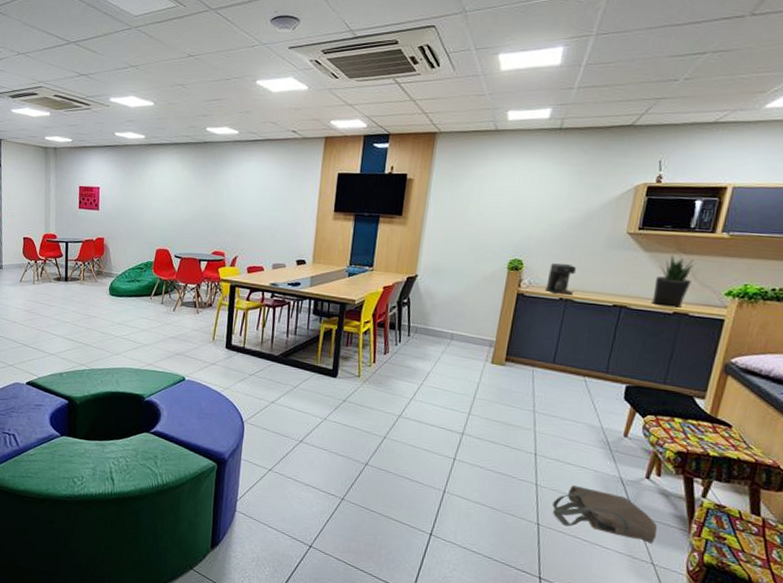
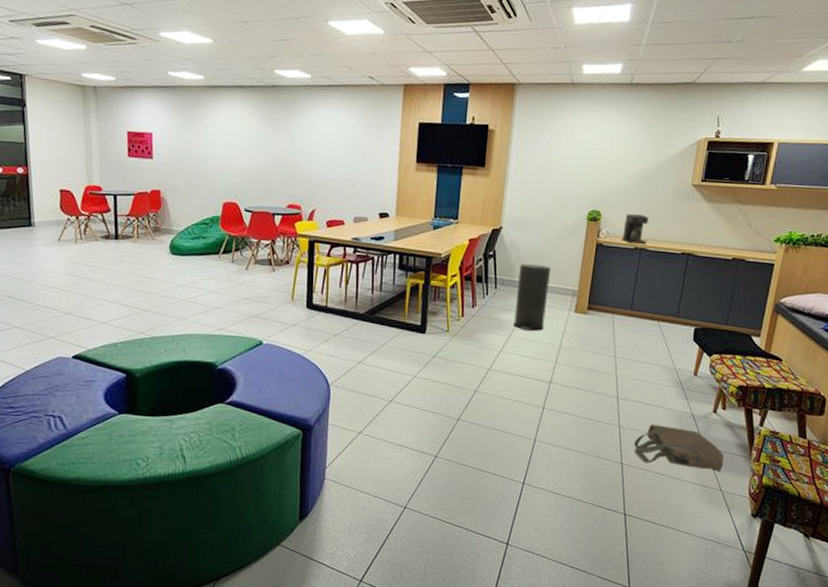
pedal bin: none [426,312,468,381] -> present [513,264,552,331]
planter: present [651,254,694,309] -> none [714,204,748,255]

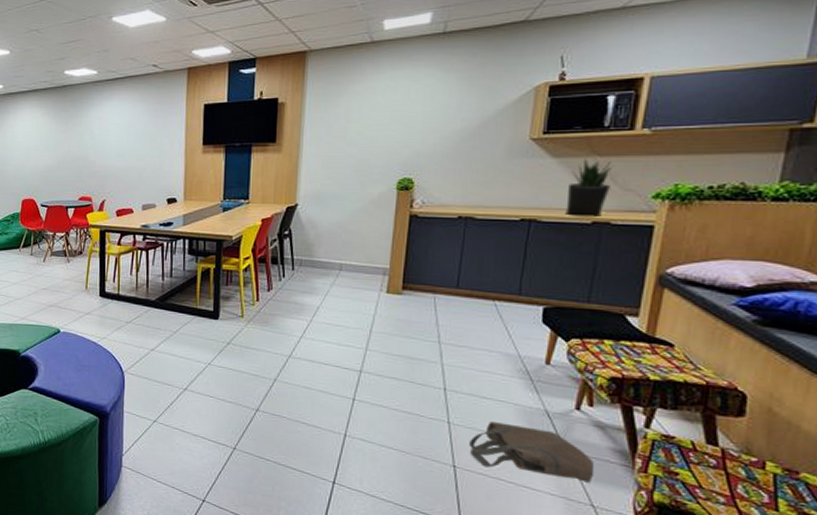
pedal bin: present [513,264,552,331] -> none [315,242,357,314]
coffee maker: present [622,214,648,245] -> none [442,178,474,213]
planter: none [714,204,748,255] -> present [565,157,611,218]

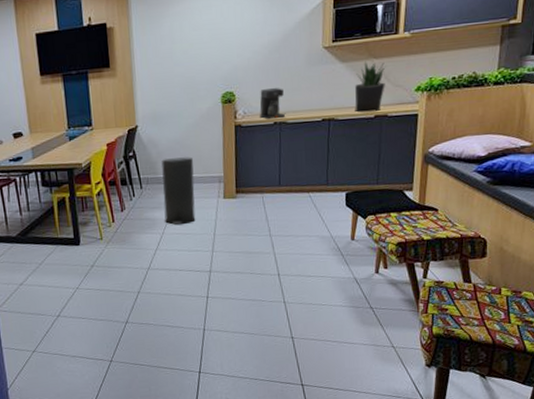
pedal bin: none [315,242,357,314] -> present [161,157,196,225]
coffee maker: none [442,178,474,213] -> present [259,87,285,120]
tote bag: present [469,422,594,483] -> none [302,293,392,333]

